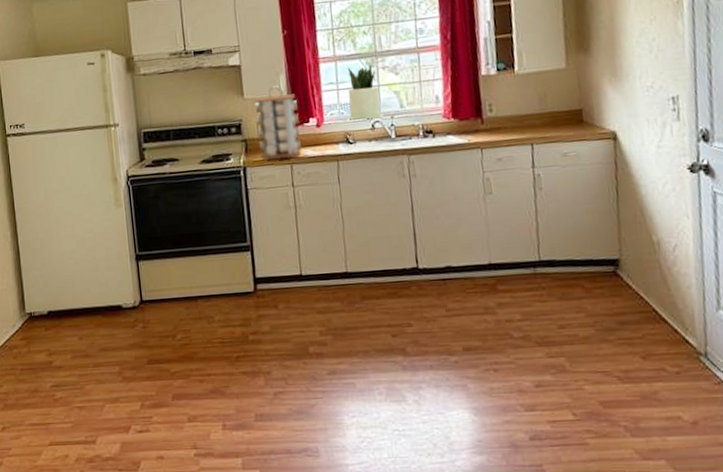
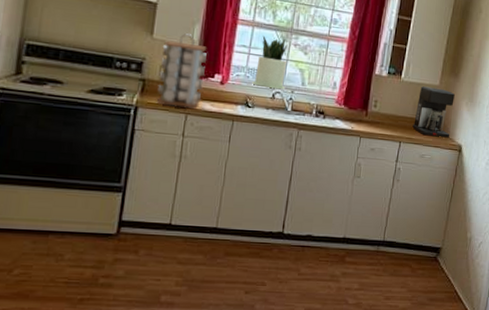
coffee maker: none [542,70,597,131] -> present [412,86,455,138]

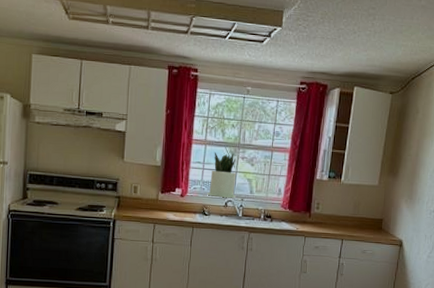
spice rack: present [157,33,207,108] -> none [130,155,168,219]
coffee maker: present [412,86,455,138] -> none [353,187,394,234]

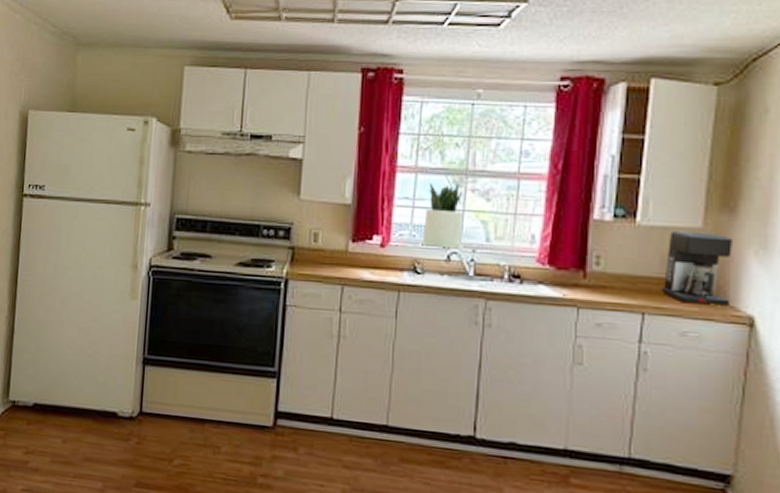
coffee maker: none [353,187,394,234] -> present [662,231,732,306]

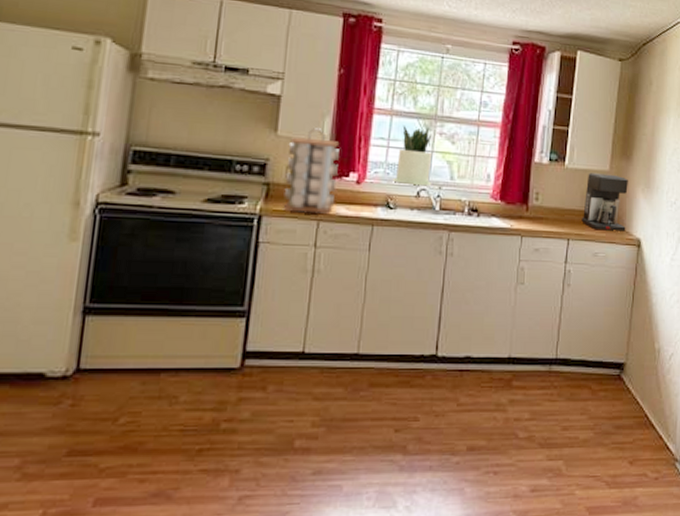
spice rack: none [308,190,362,279] -> present [283,128,340,214]

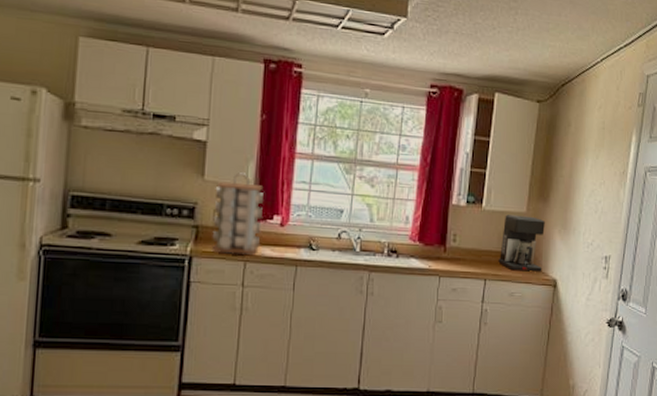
planter: present [392,124,434,187] -> none [314,168,354,229]

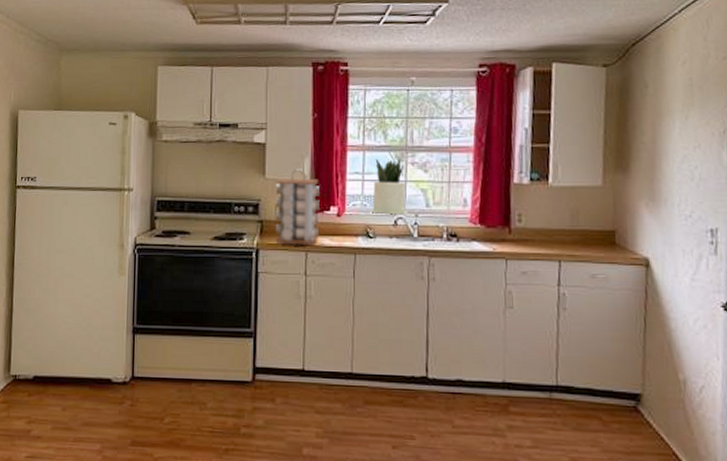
planter: none [314,168,354,229] -> present [369,158,408,215]
coffee maker: present [498,215,545,272] -> none [573,189,629,251]

